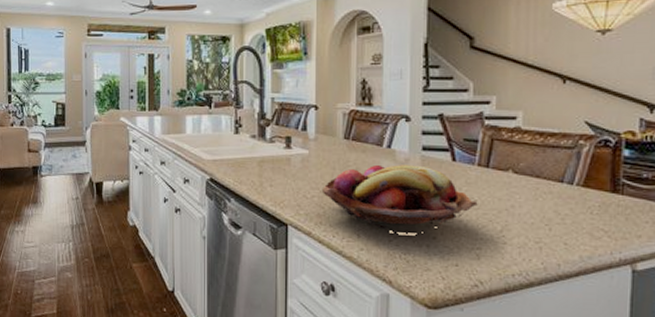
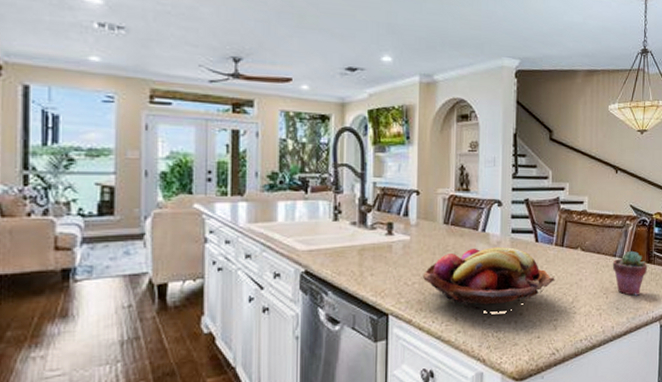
potted succulent: none [558,176,613,231] -> present [612,250,648,296]

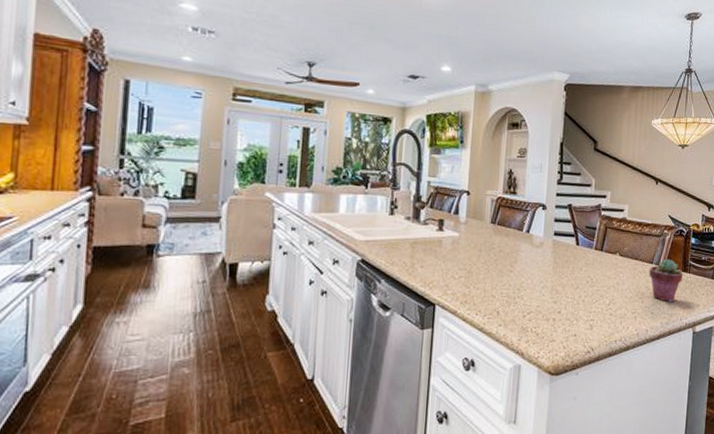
fruit basket: present [423,247,555,310] -> none [469,247,593,305]

